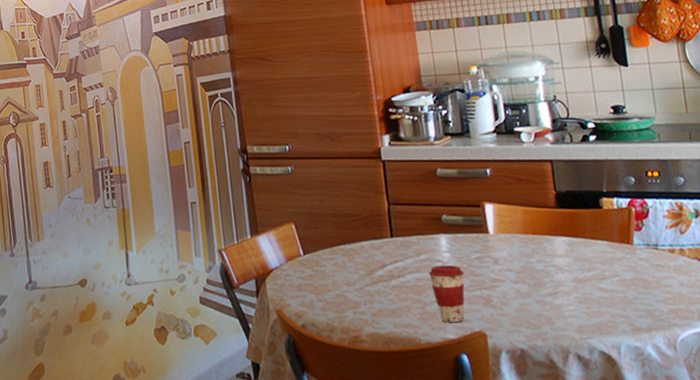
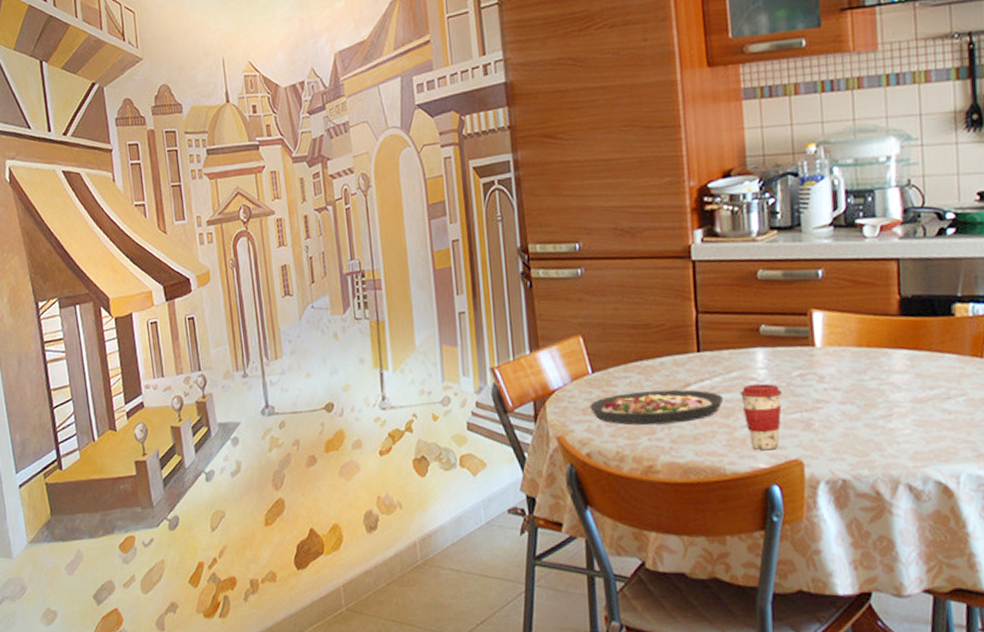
plate: none [303,269,415,301] -> present [589,389,724,426]

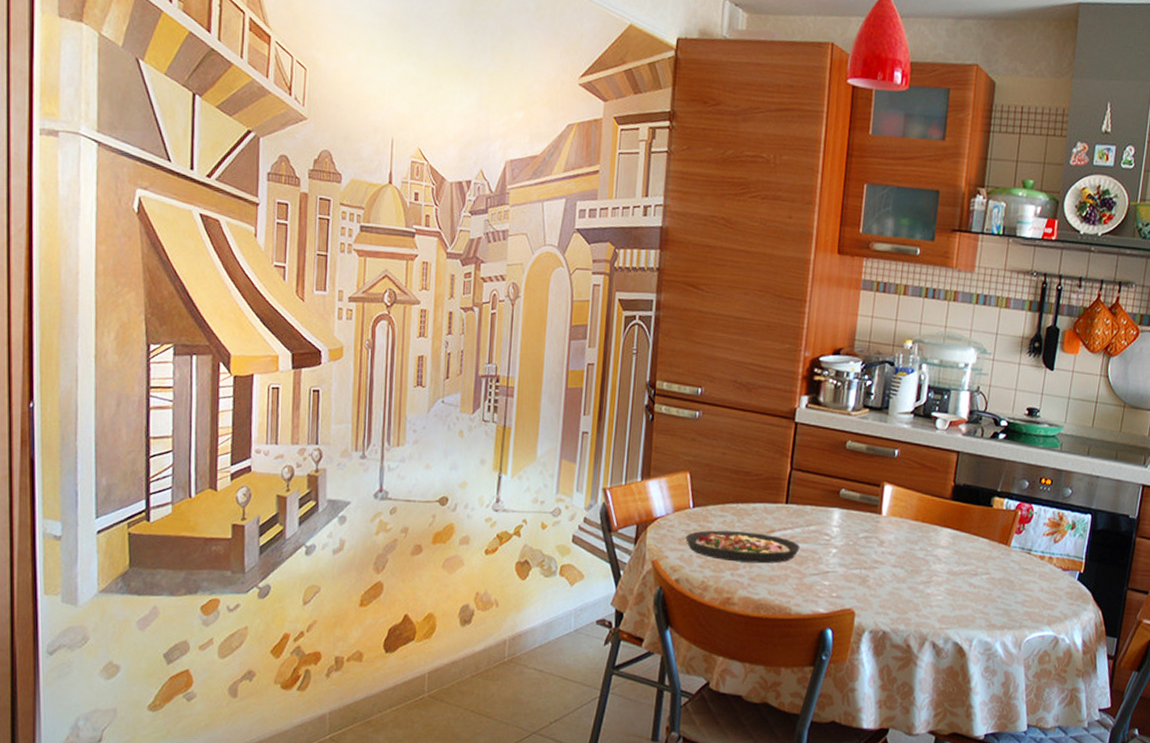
coffee cup: present [739,383,782,450] -> none [814,538,849,597]

